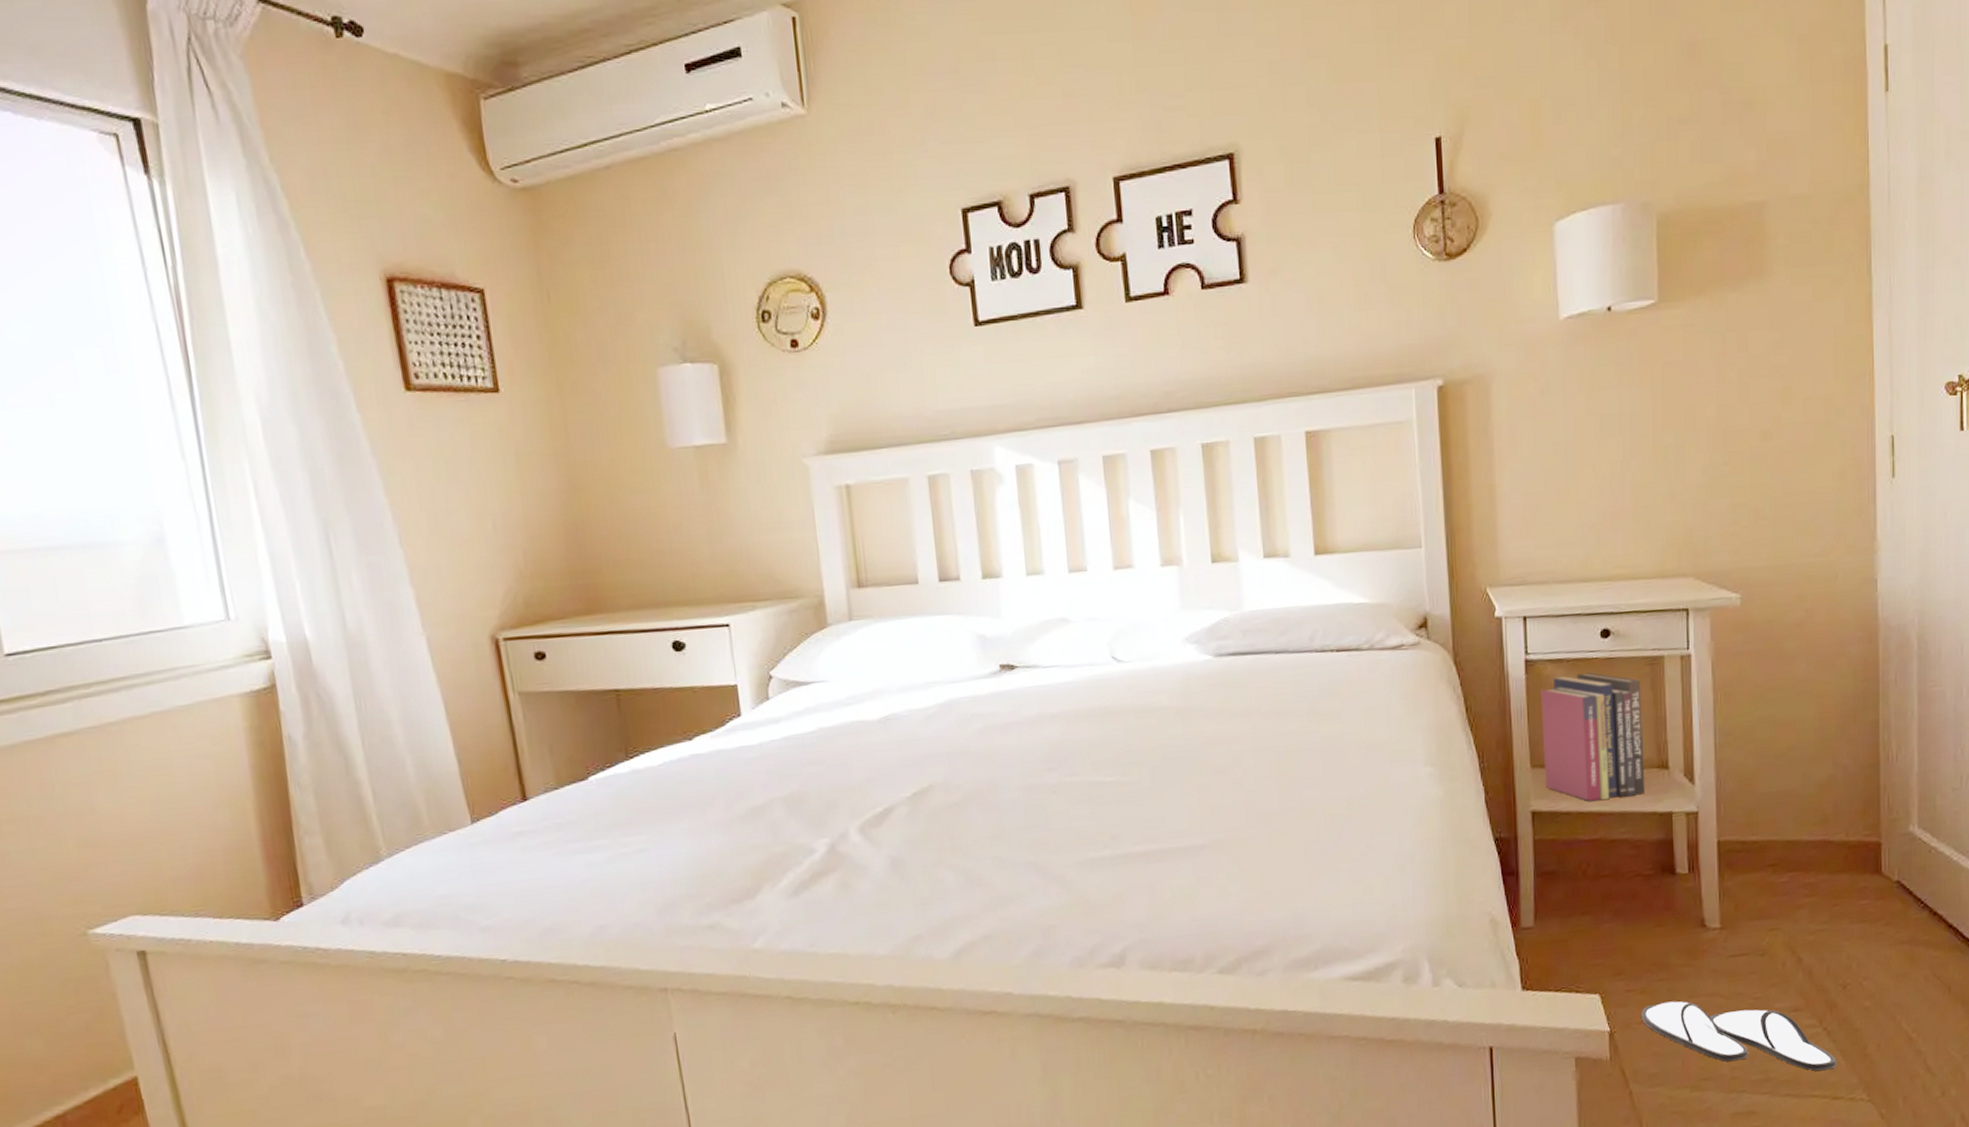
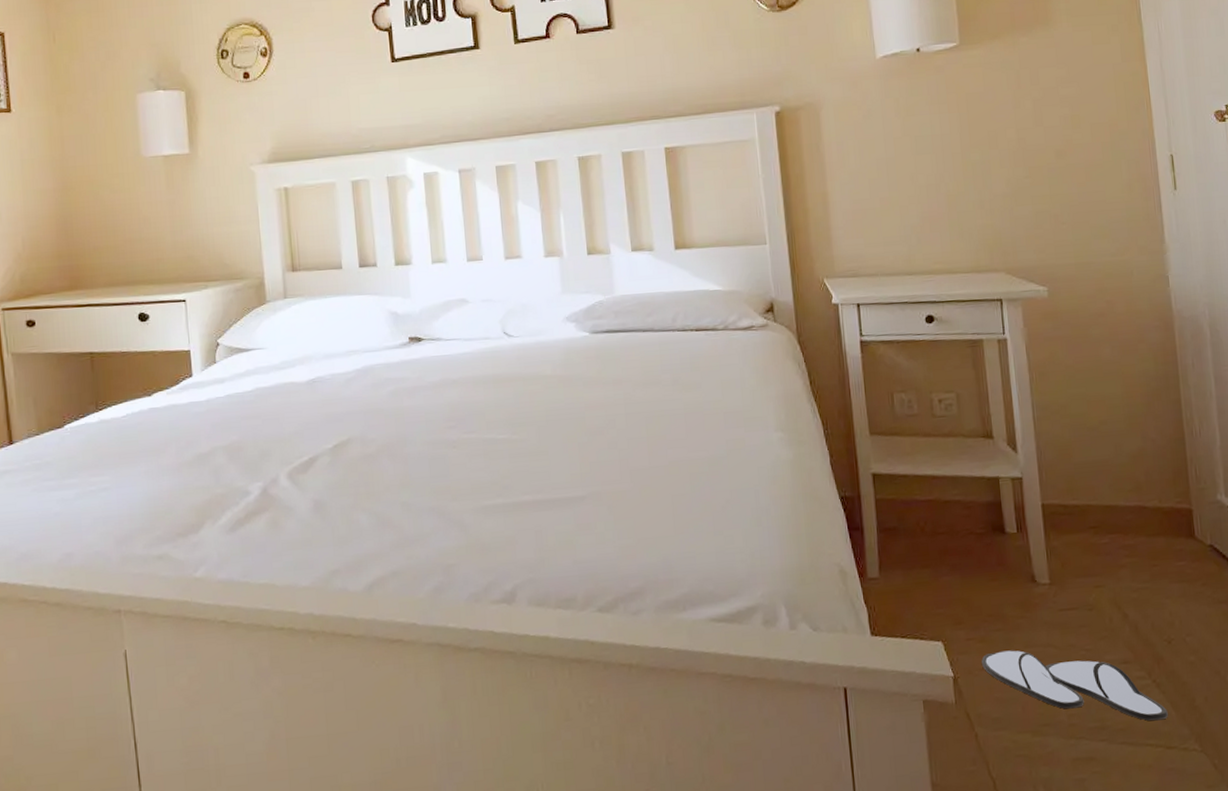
books: present [1540,672,1646,801] -> none [875,353,974,466]

